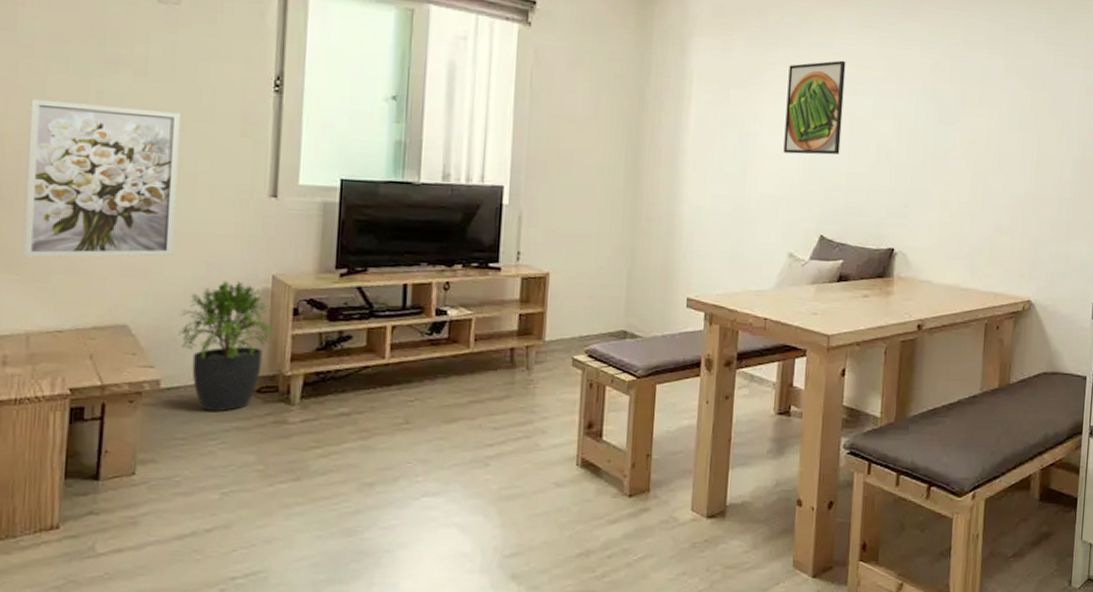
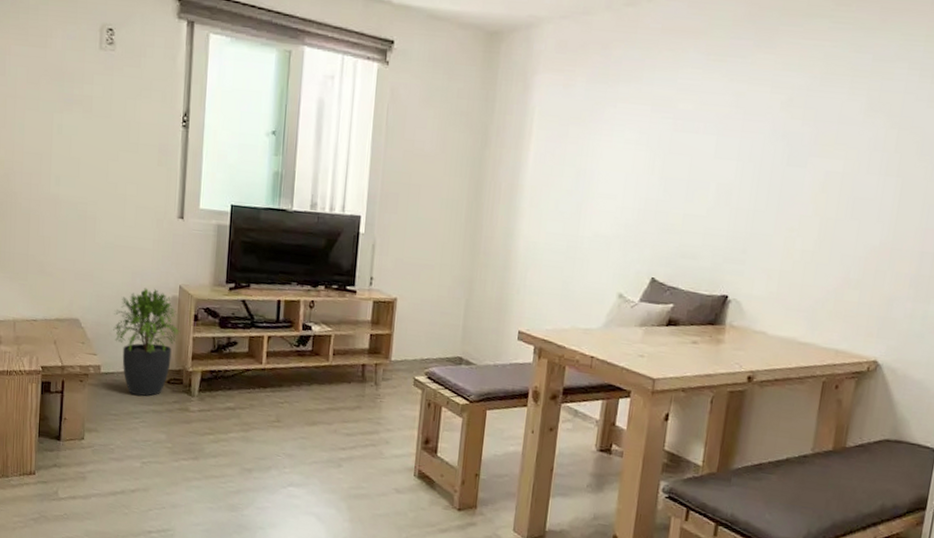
wall art: present [23,98,181,258] -> none [11,131,116,265]
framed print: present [783,60,846,155] -> none [619,96,690,196]

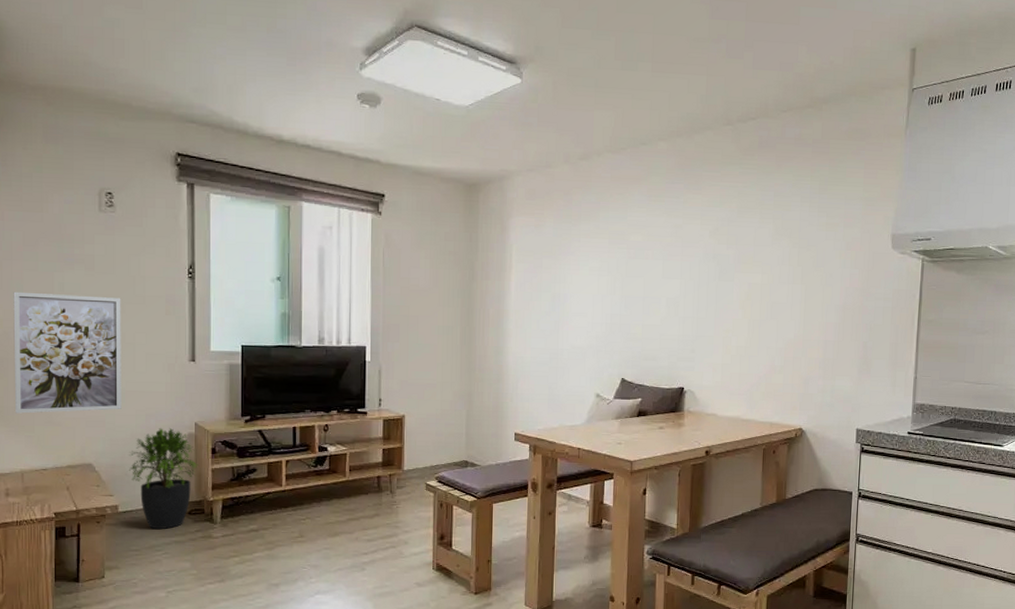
wall art: none [11,131,116,265] -> present [13,291,122,414]

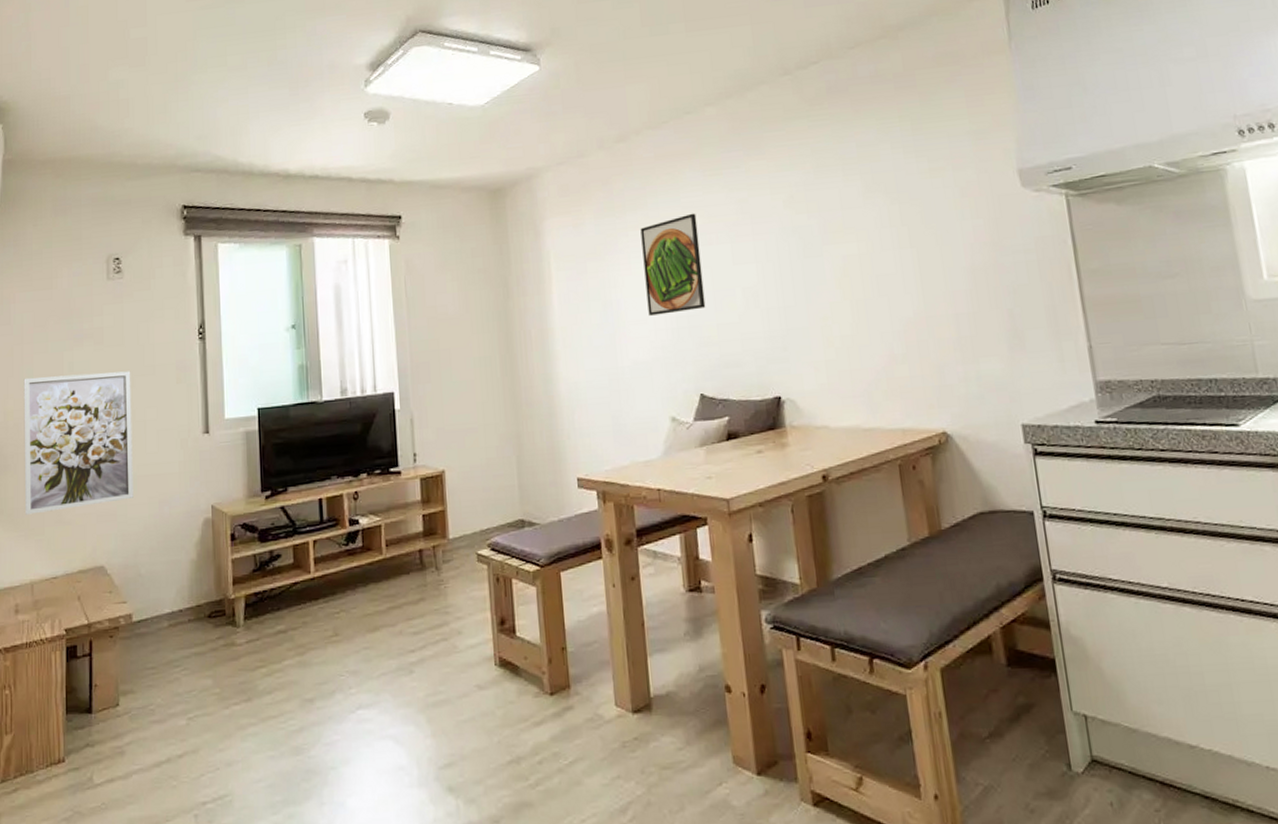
potted plant: present [129,428,198,529] -> none [142,515,217,639]
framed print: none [589,230,639,311] -> present [640,213,706,316]

